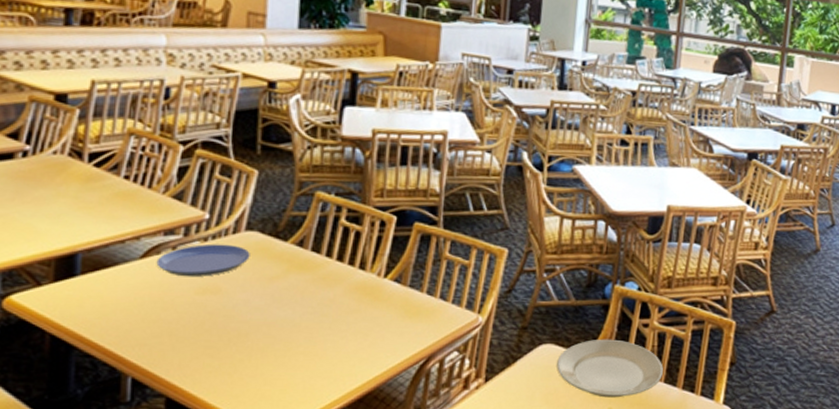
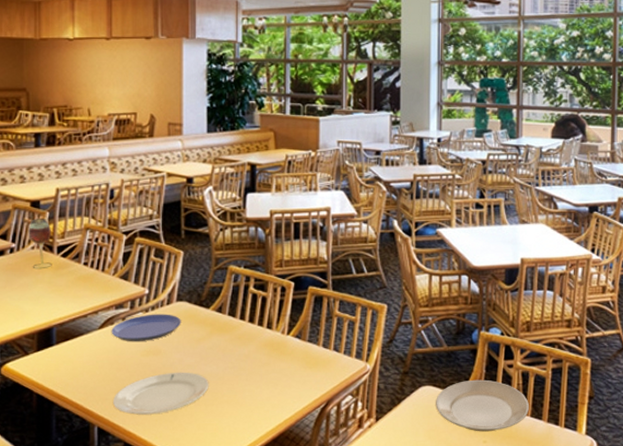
wineglass: none [49,116,81,181] -> present [28,219,52,269]
plate: none [153,315,282,365] -> present [112,372,209,415]

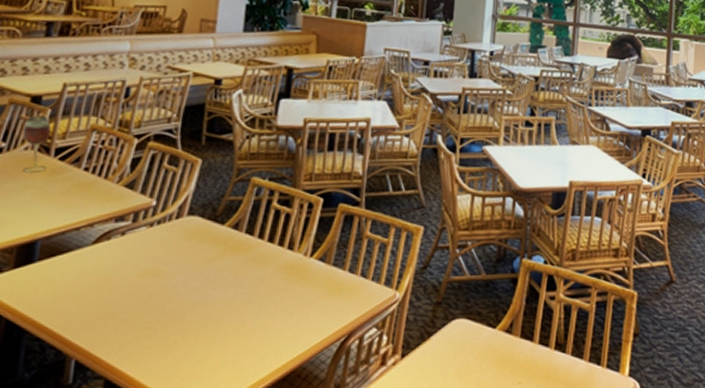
plate: present [111,314,181,342] -> none [106,229,190,261]
plate: present [112,372,209,415] -> none [97,296,215,346]
plate: present [436,379,530,432] -> none [469,312,571,372]

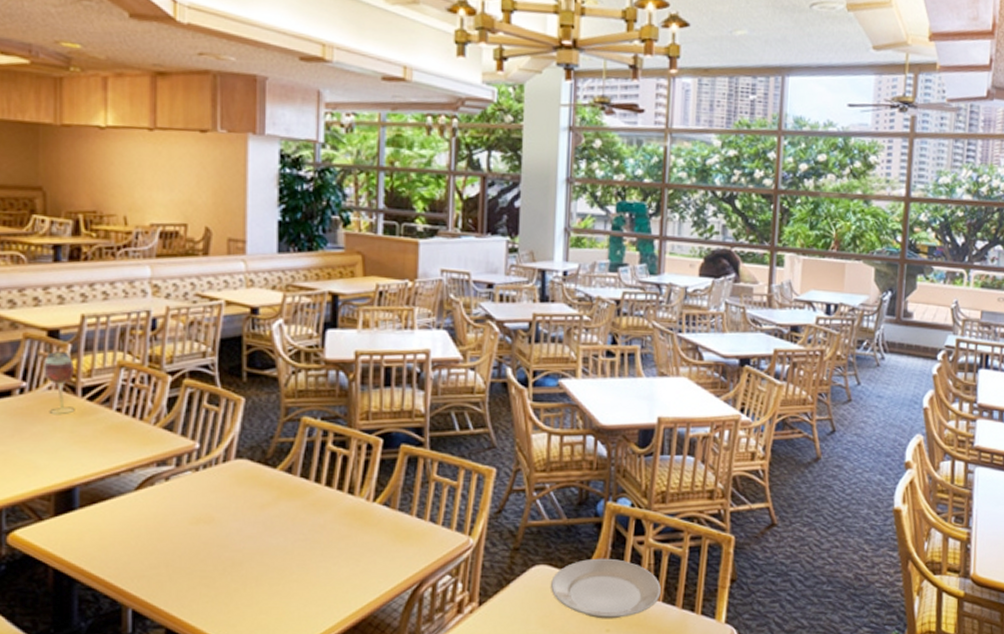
plate: none [469,312,571,372] -> present [551,558,662,619]

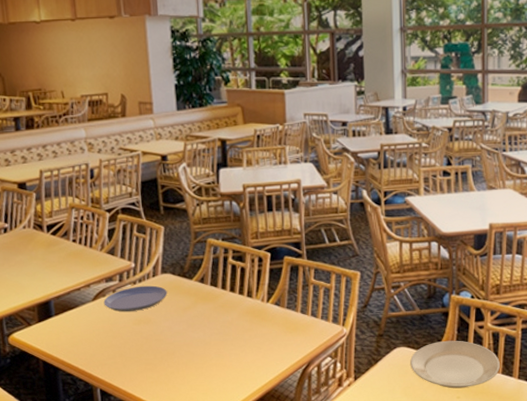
wineglass: present [44,352,75,415] -> none [18,199,44,247]
plate: none [151,473,241,508] -> present [103,285,167,312]

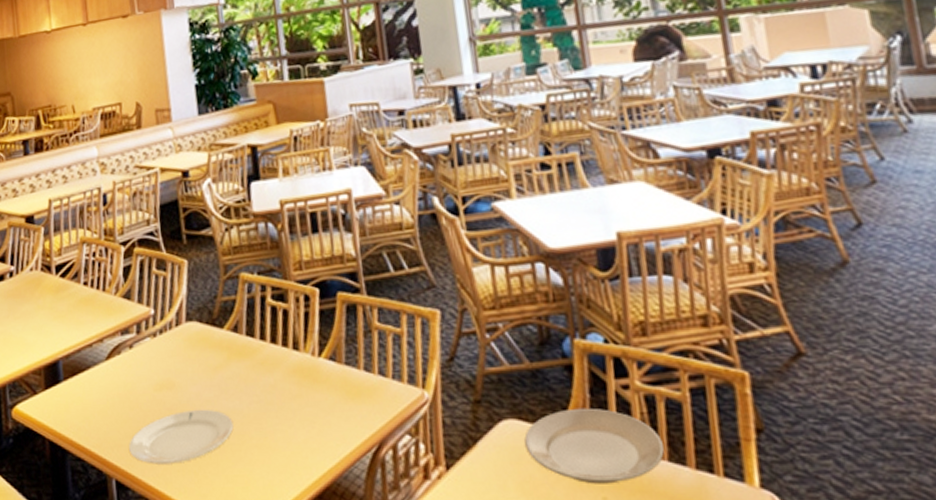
plate: present [103,285,167,312] -> none [119,337,194,375]
plate: none [111,338,198,378] -> present [128,409,234,464]

